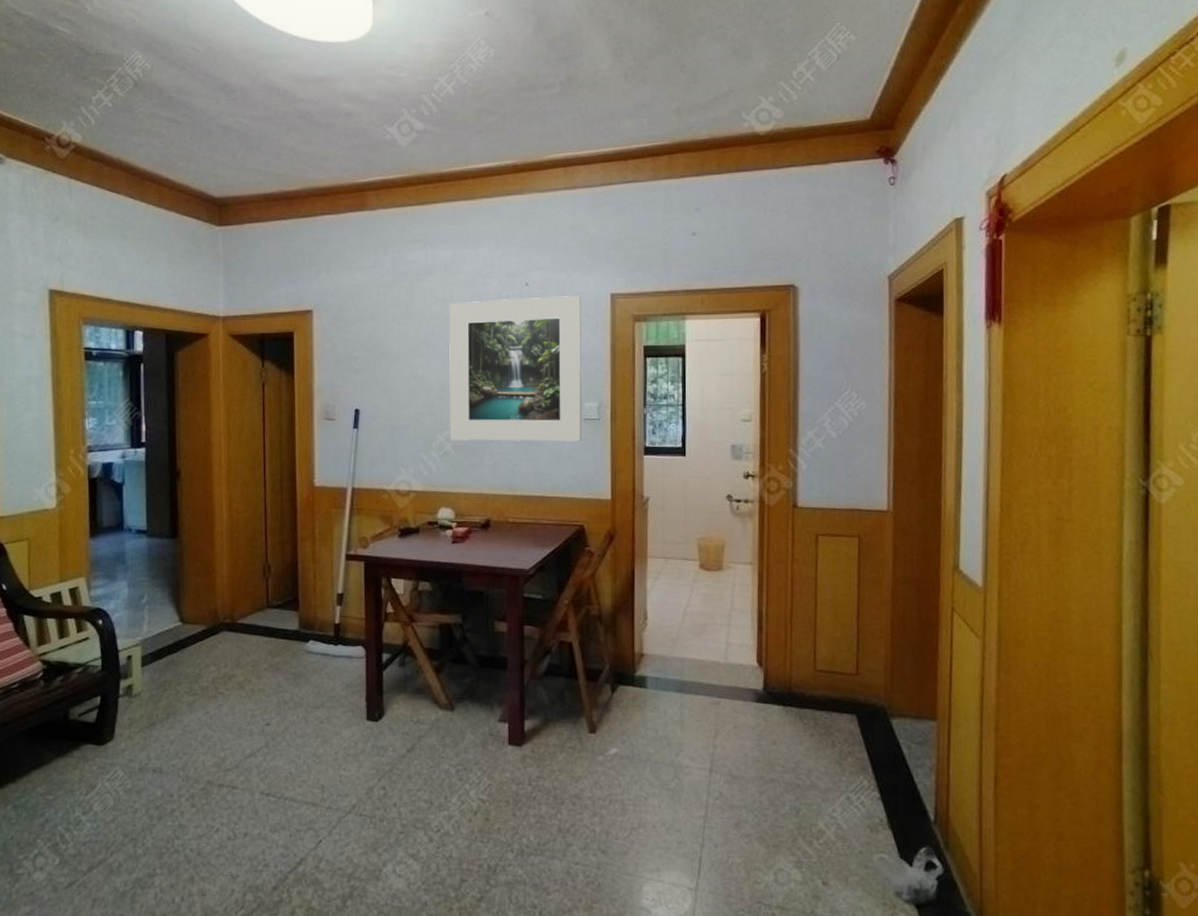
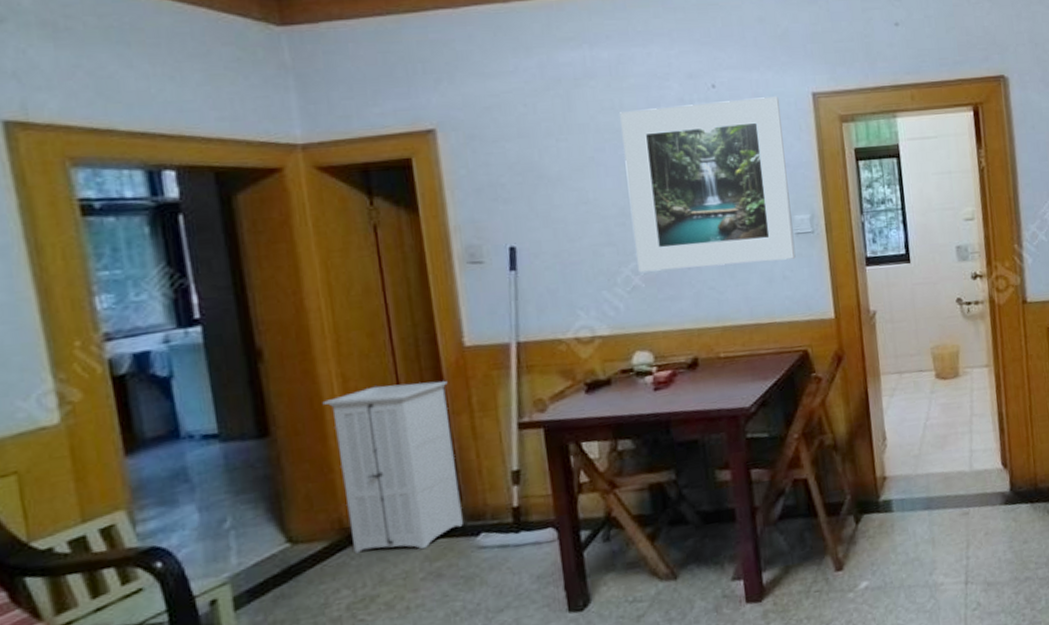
storage cabinet: none [214,508,300,646] -> present [322,379,463,553]

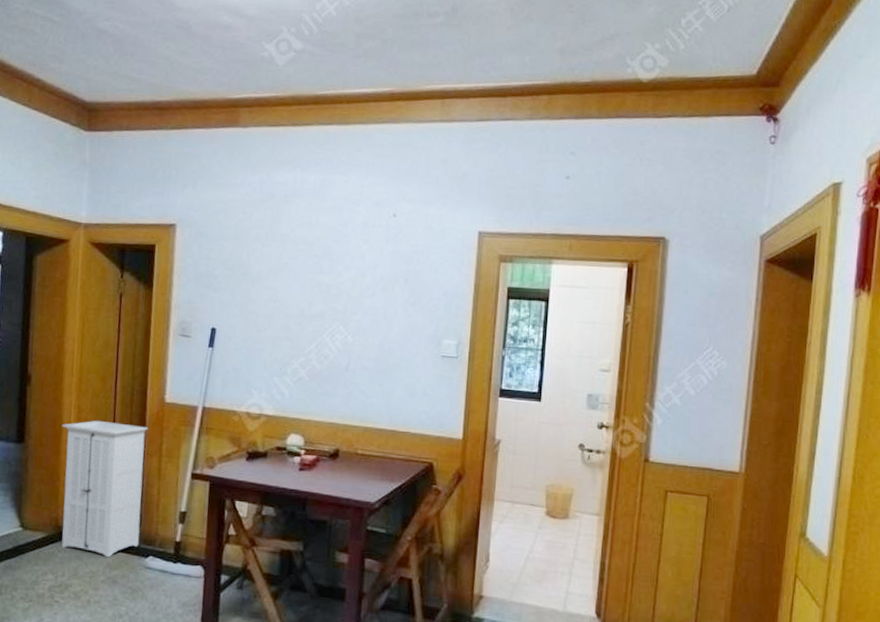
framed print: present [620,96,796,273] -> none [305,228,448,379]

